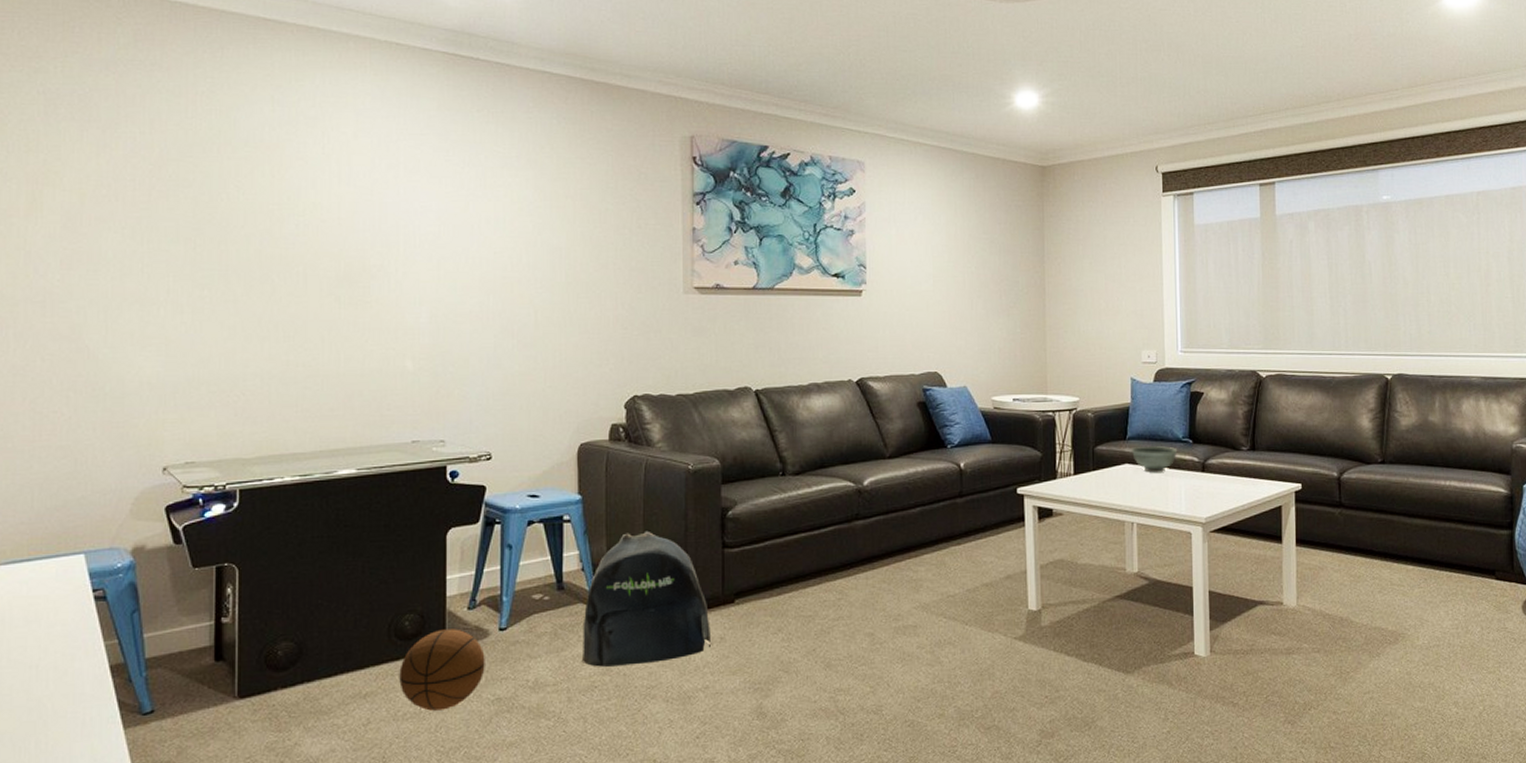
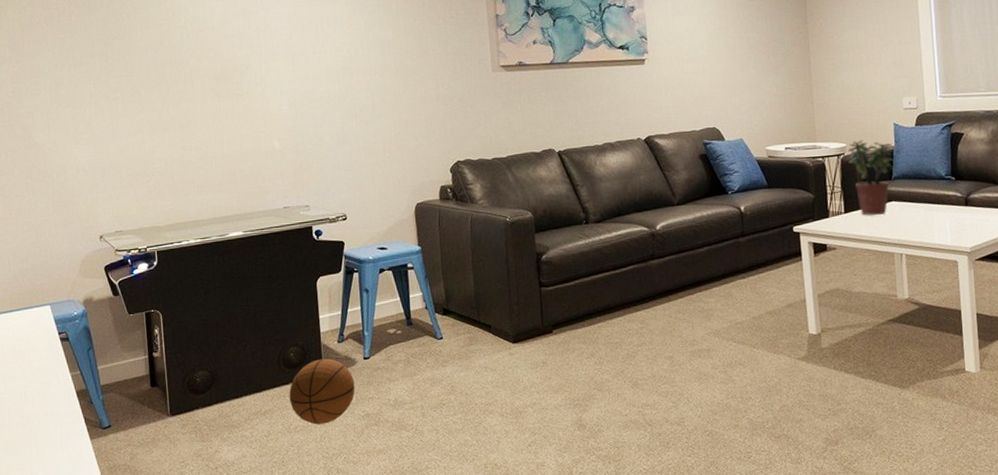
backpack: present [583,530,712,667] -> none [429,274,536,388]
potted plant: none [1081,394,1131,479] -> present [848,139,896,216]
bowl: present [1131,446,1178,472] -> none [897,184,941,208]

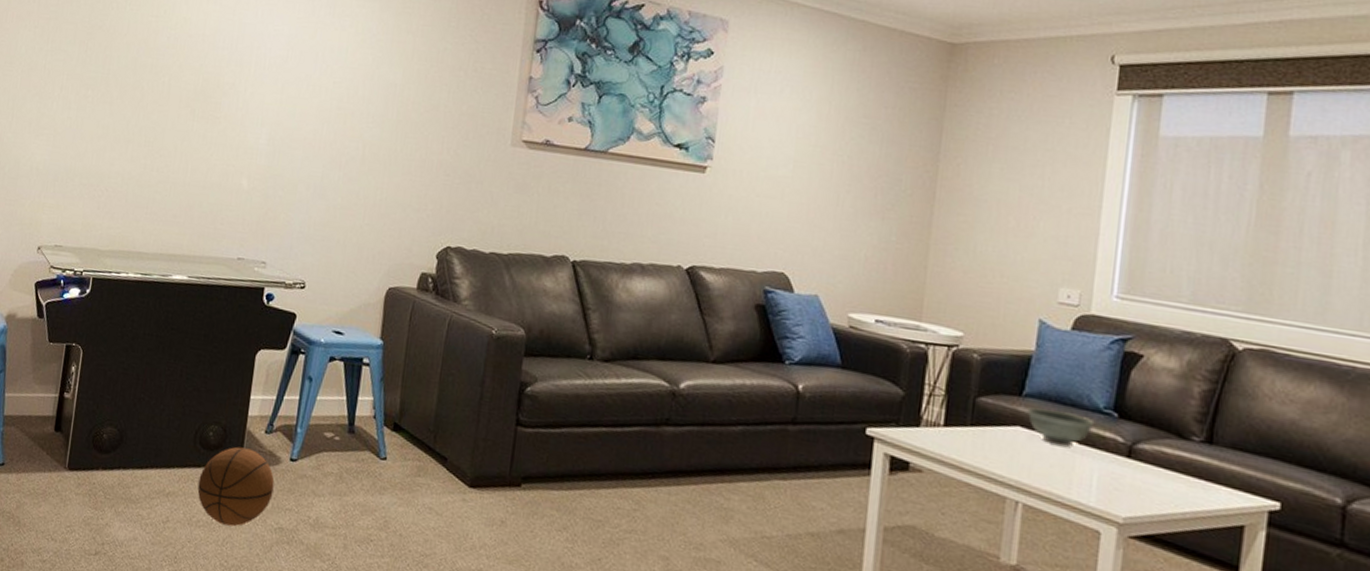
potted plant: present [848,139,896,216] -> none [963,330,1033,441]
bowl: none [897,184,941,208] -> present [1027,407,1095,446]

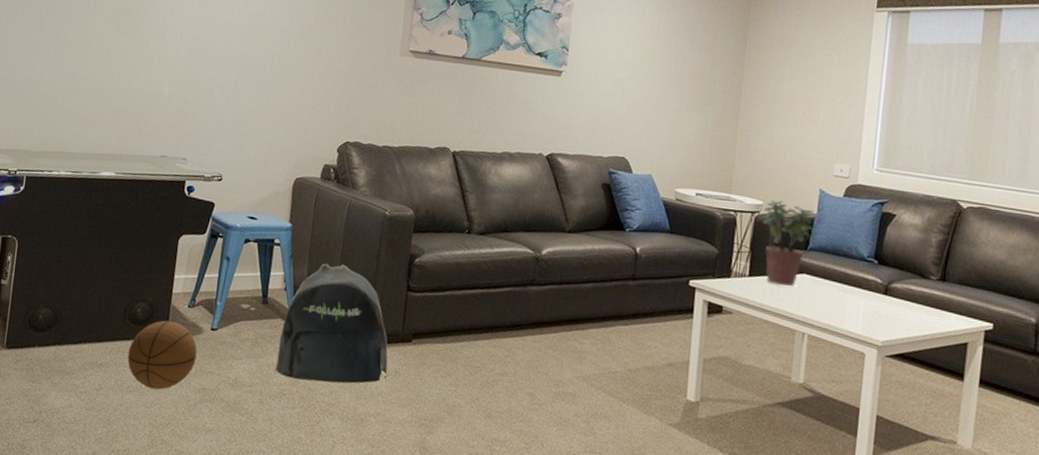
backpack: none [362,388,493,533] -> present [276,263,388,384]
potted plant: none [963,330,1033,441] -> present [763,199,815,286]
bowl: present [1027,407,1095,446] -> none [811,258,861,288]

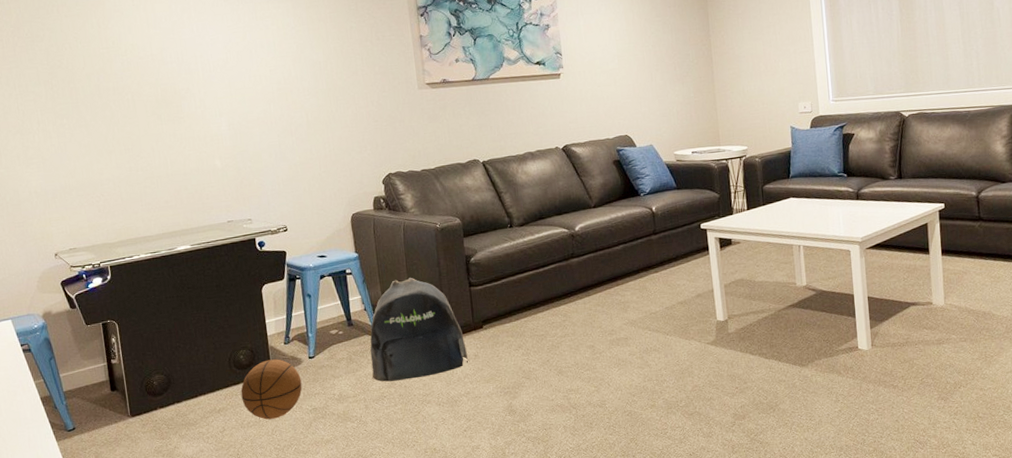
potted plant: present [763,199,815,286] -> none [749,142,793,212]

